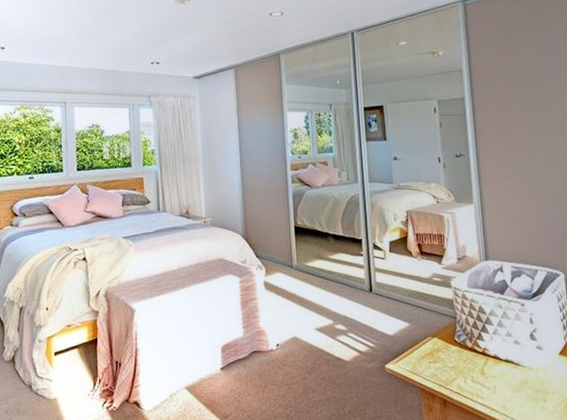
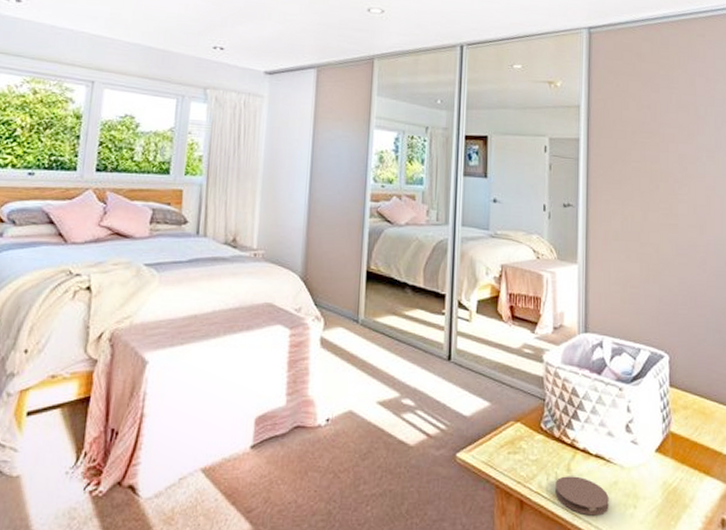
coaster: none [472,378,522,409] -> present [555,476,609,516]

